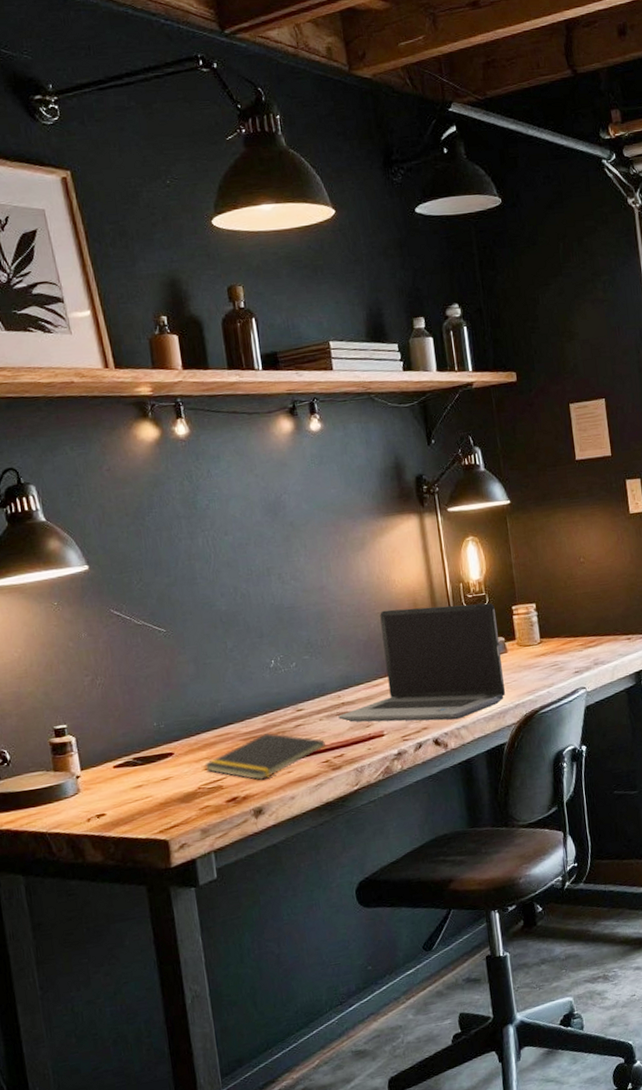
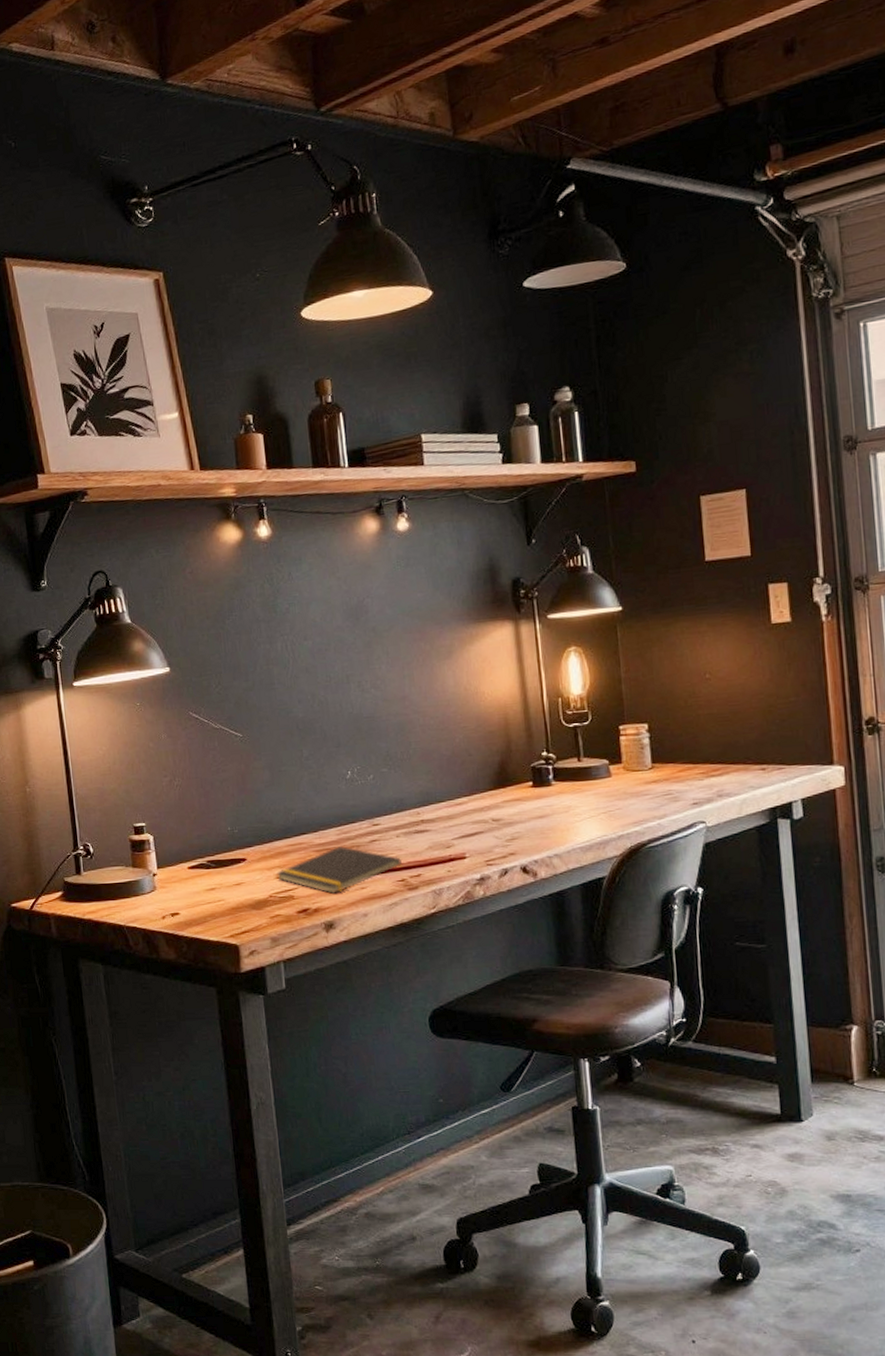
laptop computer: present [338,603,505,722] -> none [416,721,607,848]

